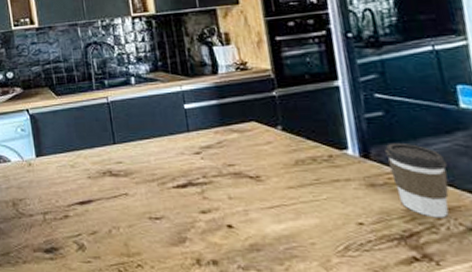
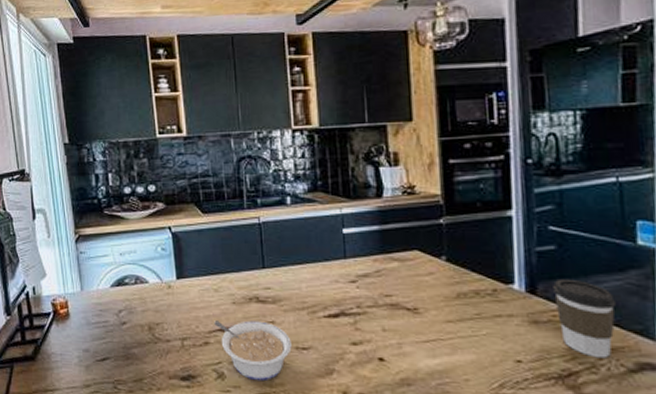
legume: none [72,193,146,252] -> present [214,320,292,382]

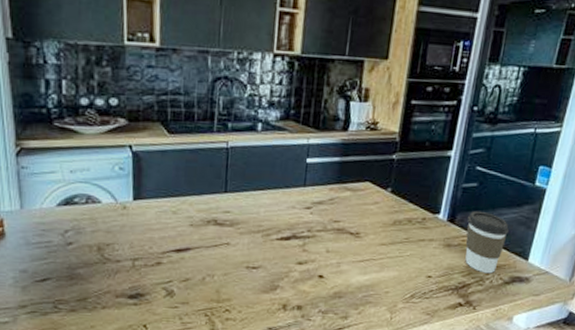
legume: present [214,320,292,382] -> none [169,242,243,298]

